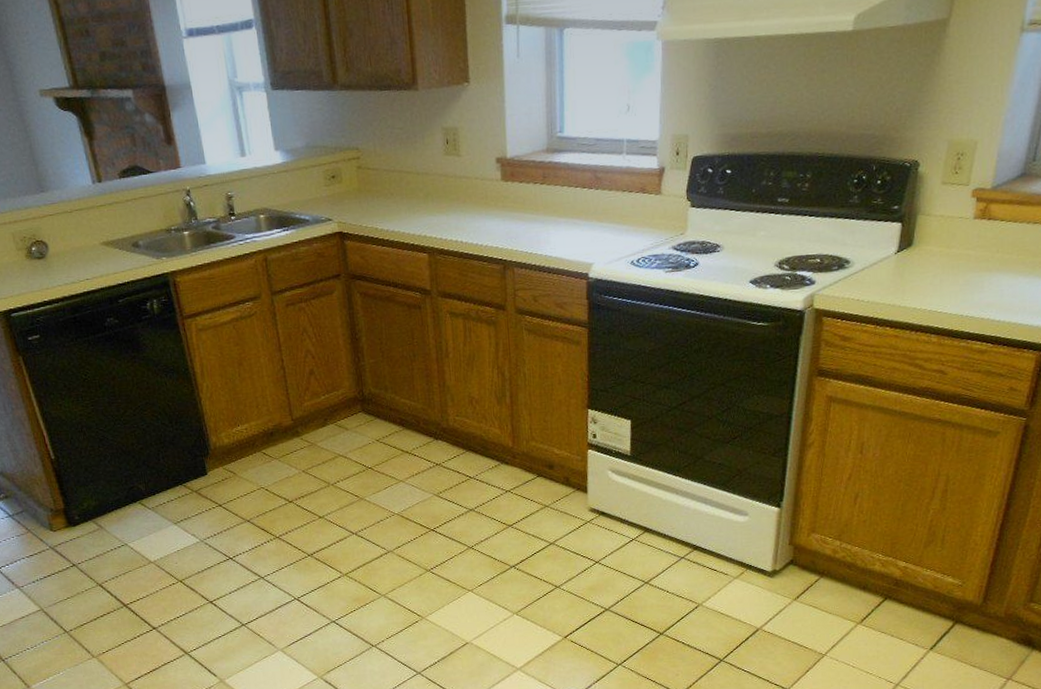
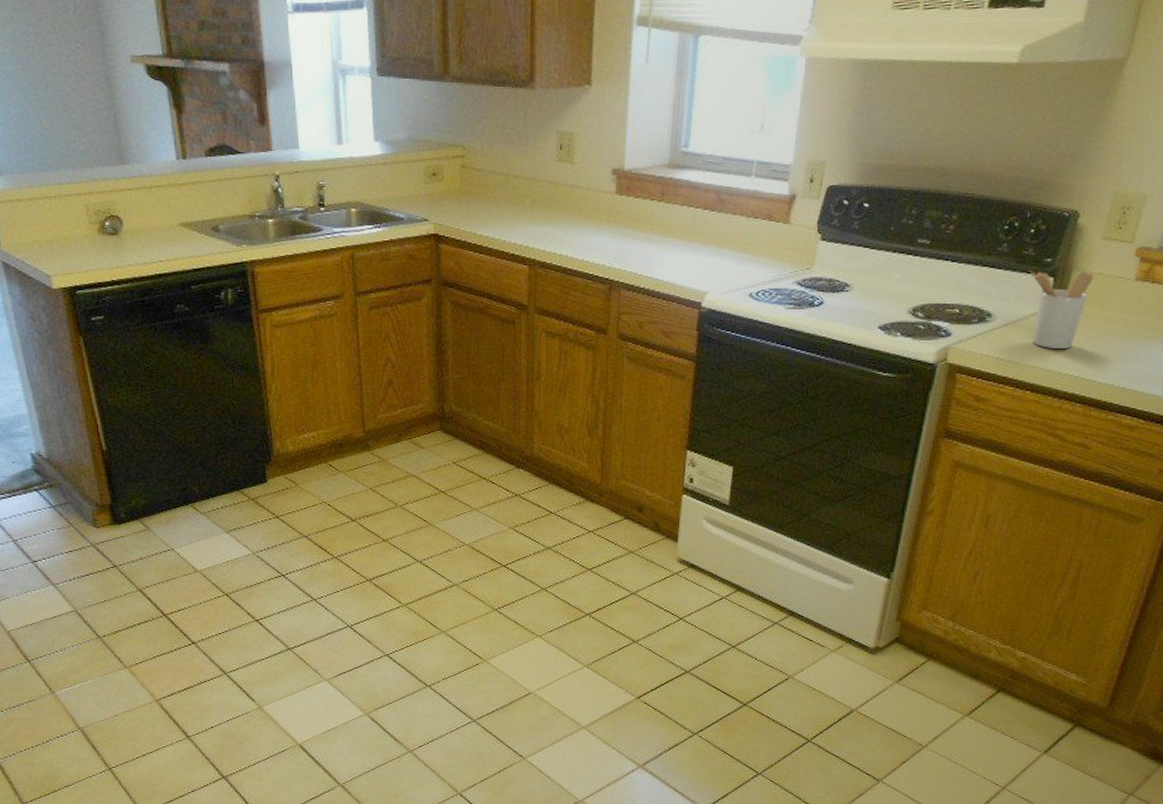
utensil holder: none [879,215,937,287] -> present [1029,271,1094,349]

